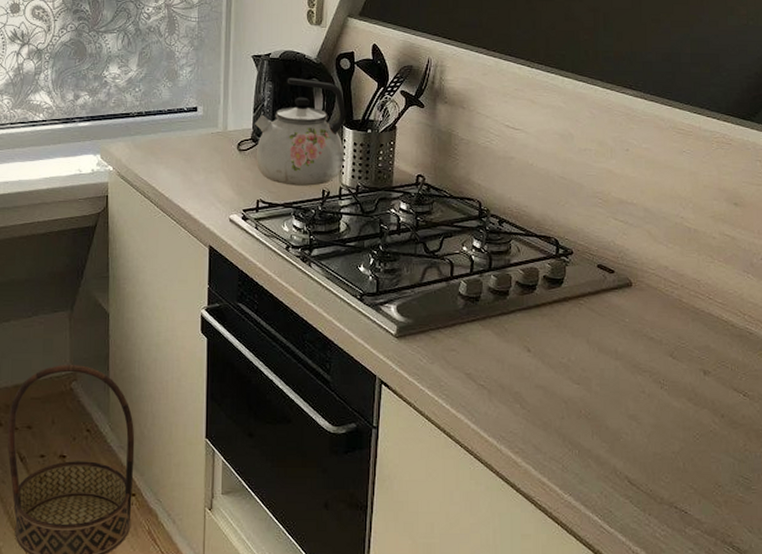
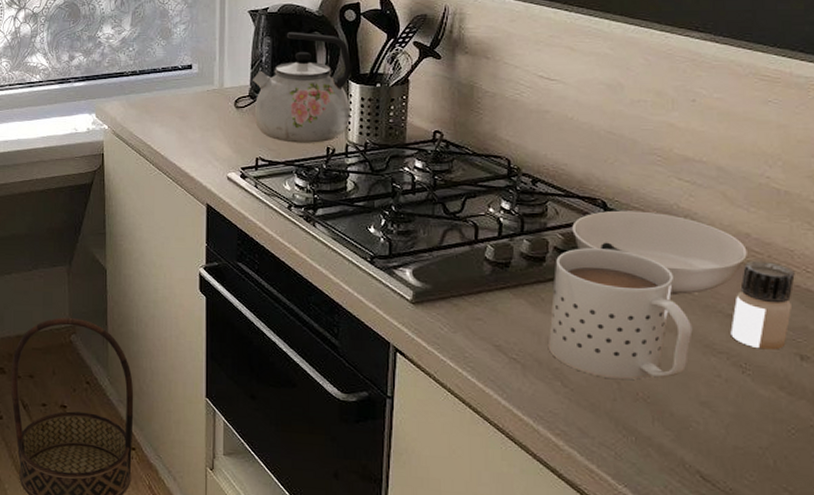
mug: none [509,282,624,400] -> present [547,248,693,380]
bowl: none [531,247,666,322] -> present [572,210,747,296]
bottle: none [652,289,701,367] -> present [730,260,795,350]

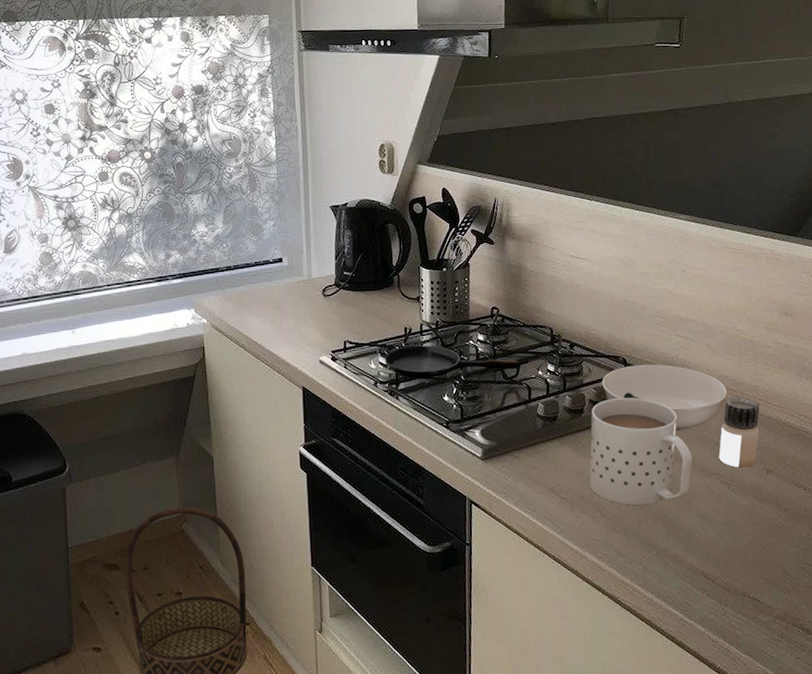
kettle: present [253,31,353,143] -> none [337,224,423,326]
frying pan: none [301,168,466,206] -> present [384,345,520,379]

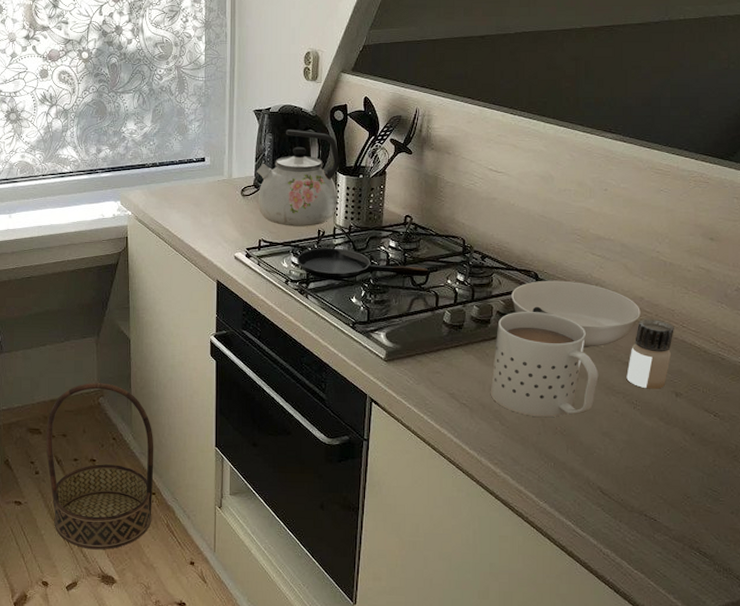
kettle: none [337,224,423,326] -> present [257,129,340,226]

